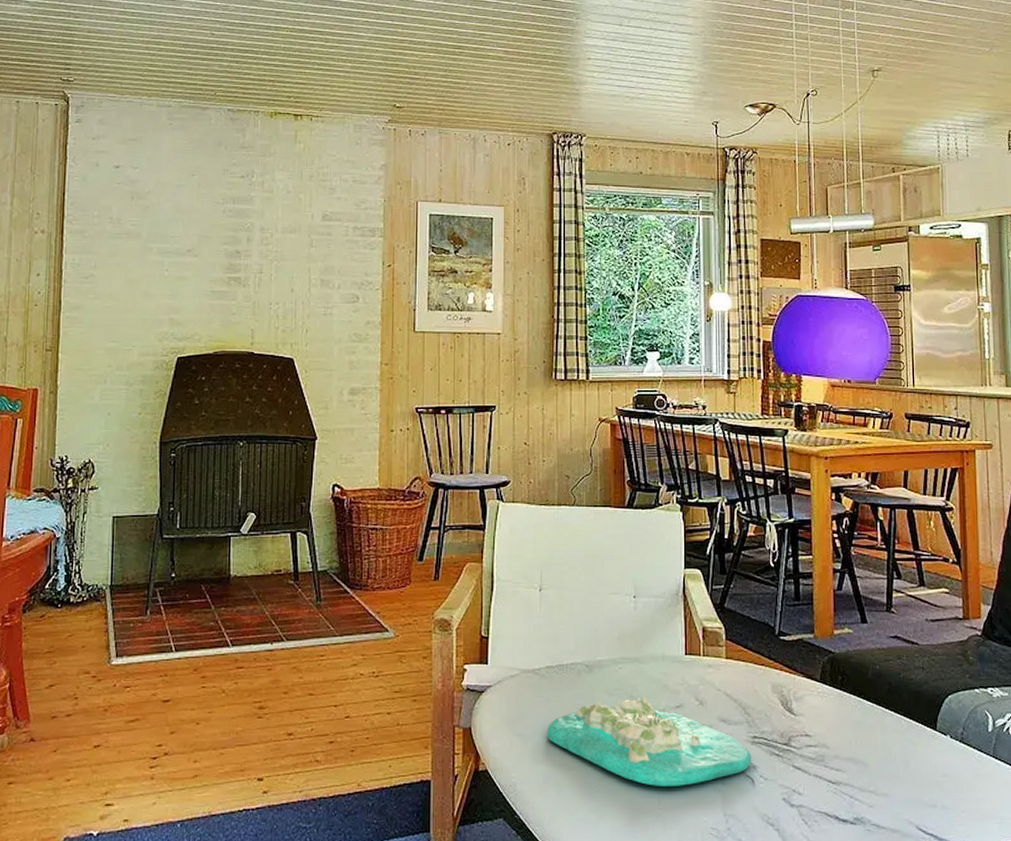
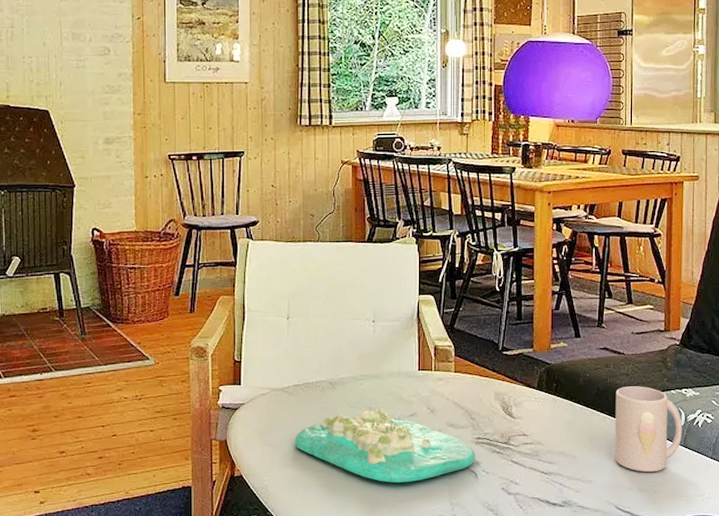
mug: none [910,682,991,787] -> present [614,386,683,473]

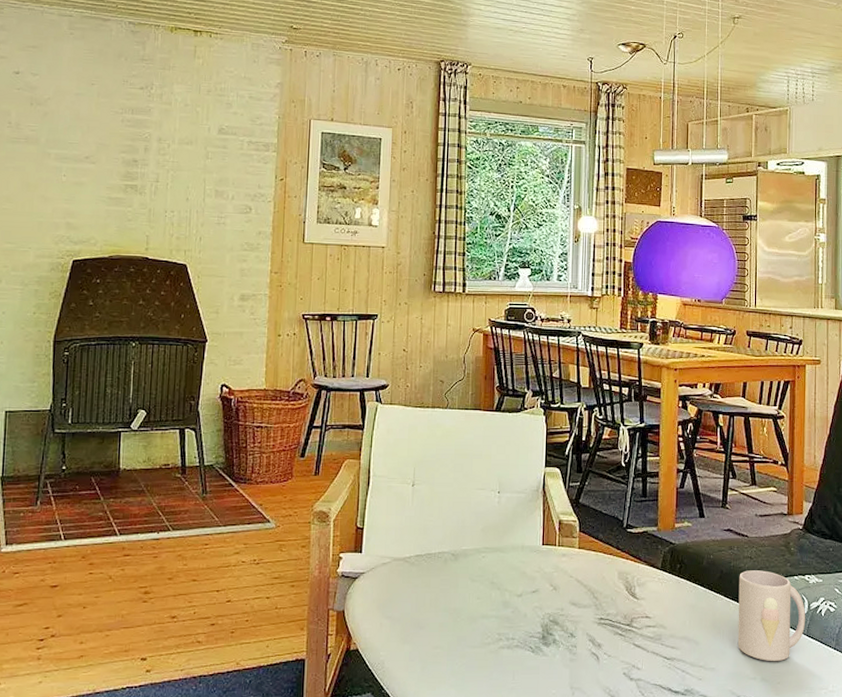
decorative tray: present [295,395,476,483] -> none [414,569,598,663]

